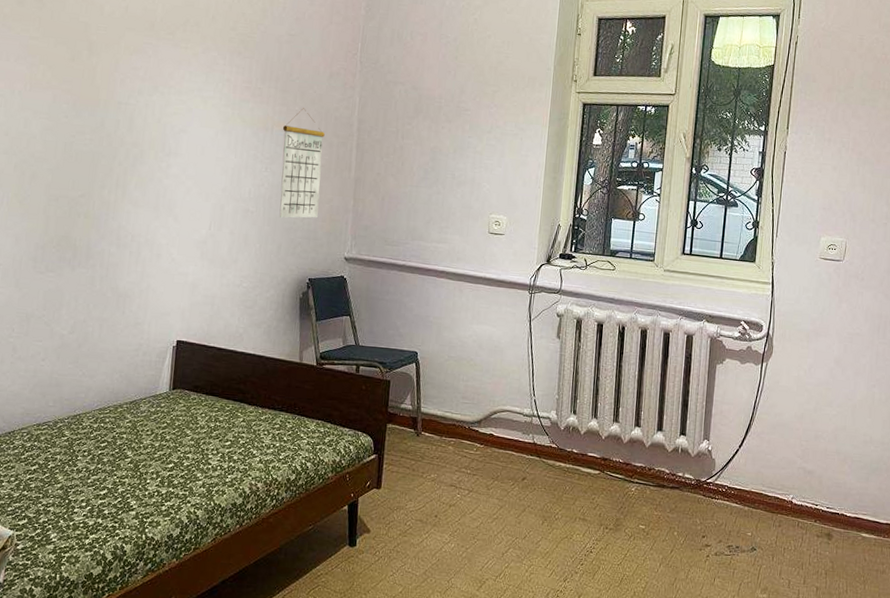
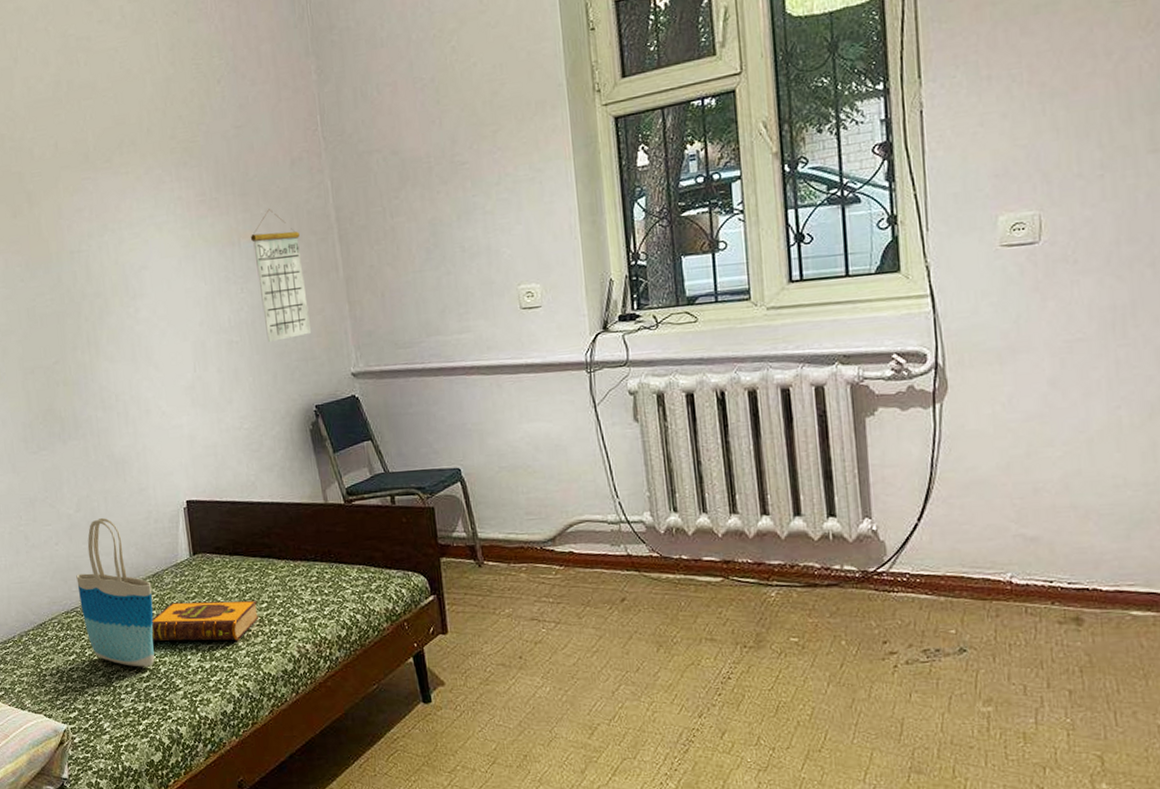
tote bag: none [53,342,128,486] -> present [76,517,155,667]
hardback book: none [116,429,223,472] -> present [151,600,259,642]

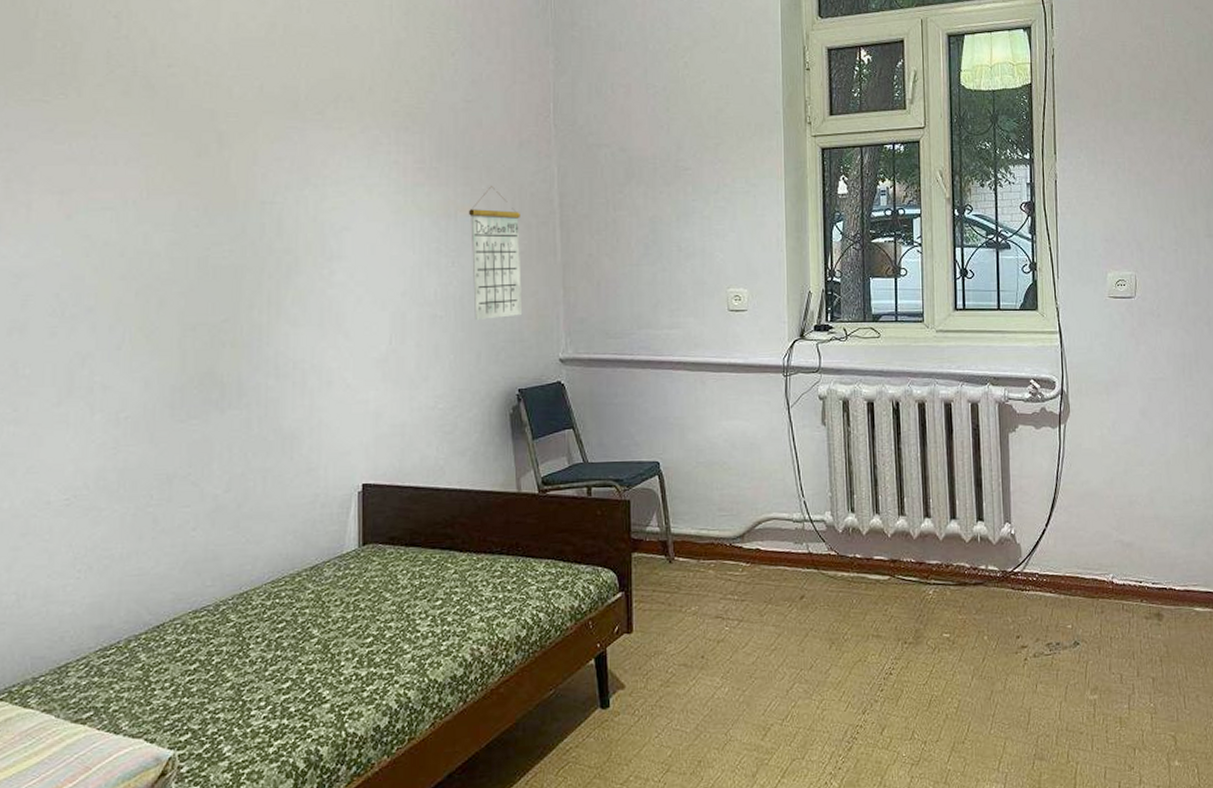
tote bag: present [76,517,155,667] -> none [213,499,308,677]
hardback book: present [151,600,259,642] -> none [299,597,431,645]

